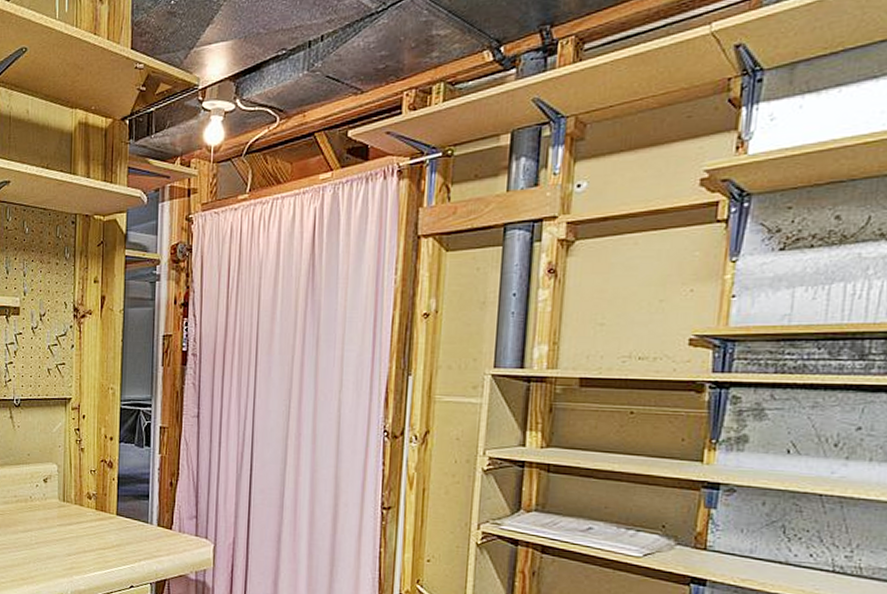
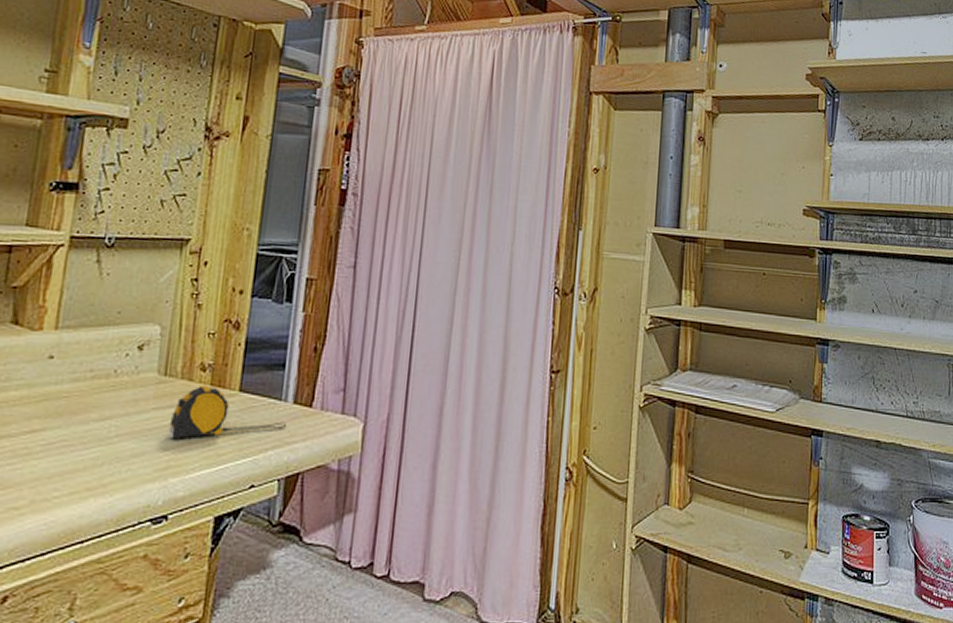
tape measure: none [70,509,153,548] -> present [168,385,286,438]

